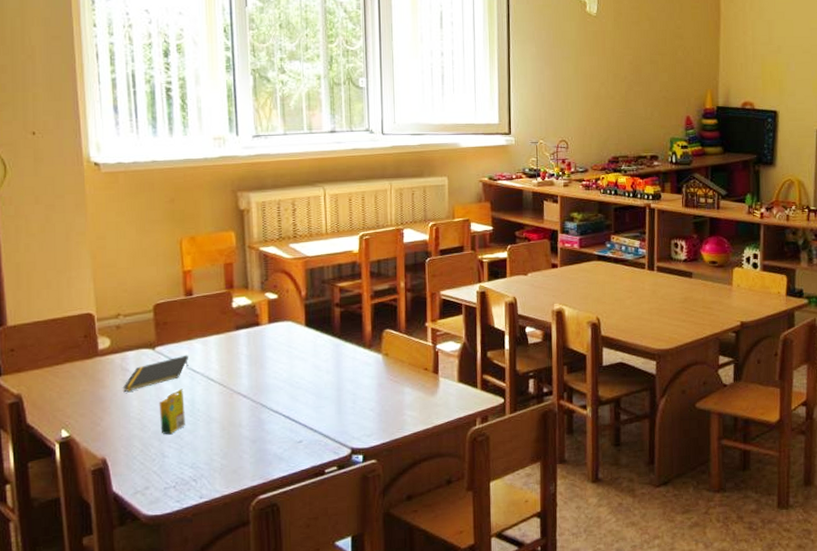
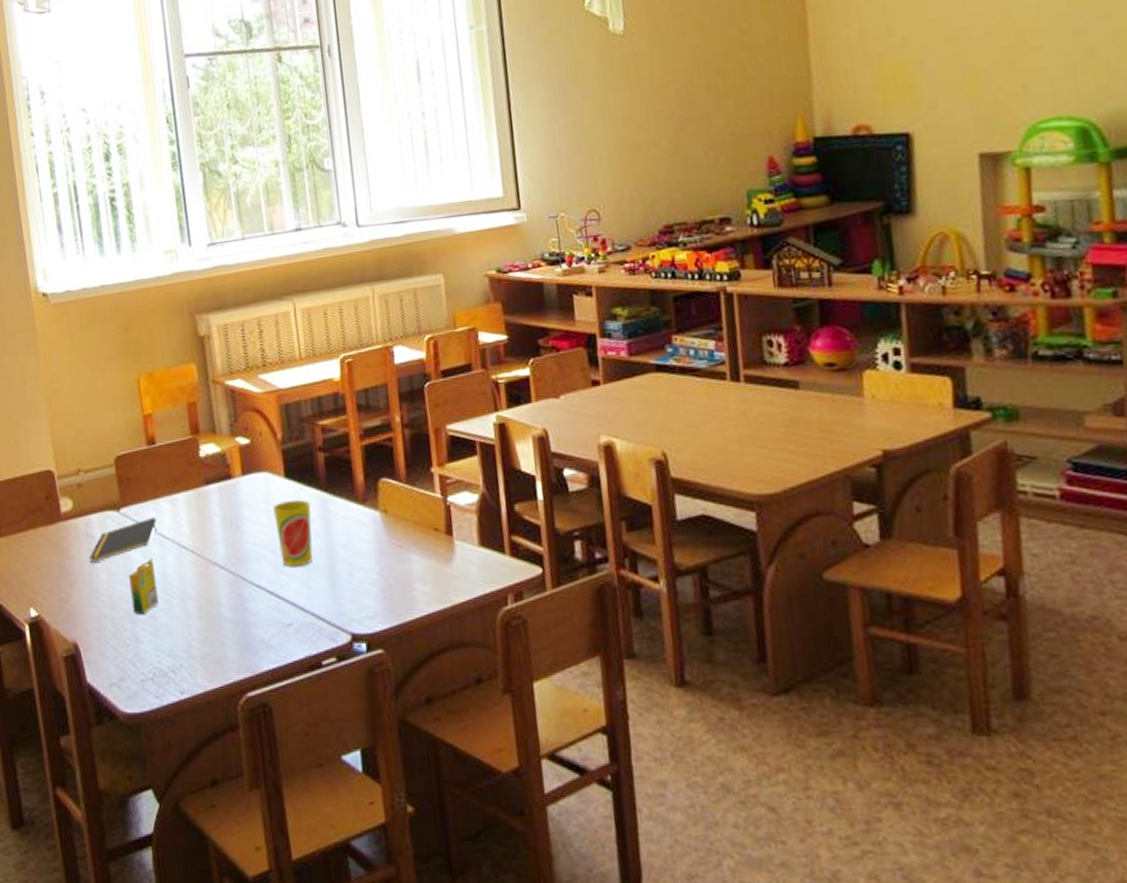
cup: none [294,344,326,397] -> present [273,499,313,567]

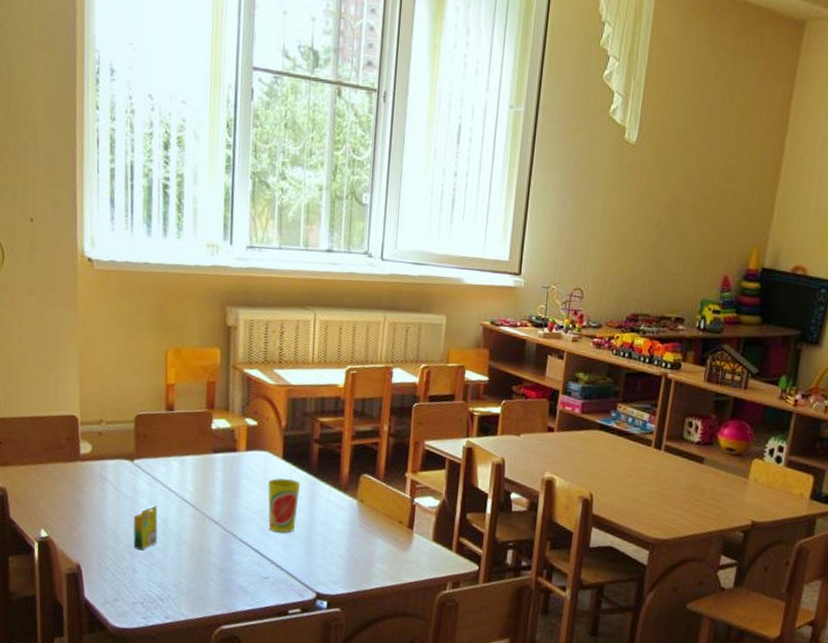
notepad: present [88,517,157,563] -> none [100,471,165,501]

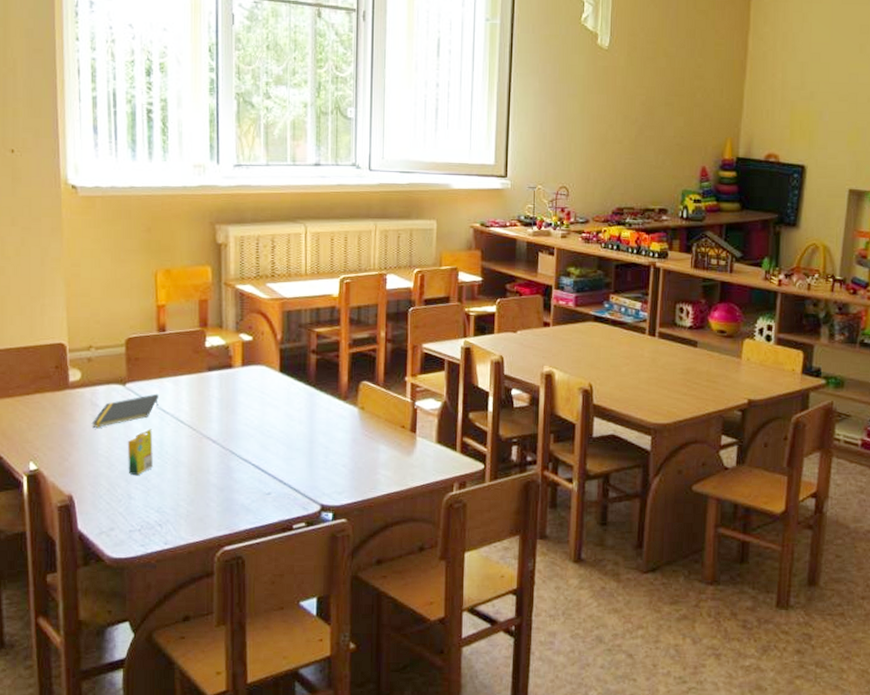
notepad: none [100,471,165,501] -> present [91,393,159,428]
cup: present [268,478,301,533] -> none [266,391,300,447]

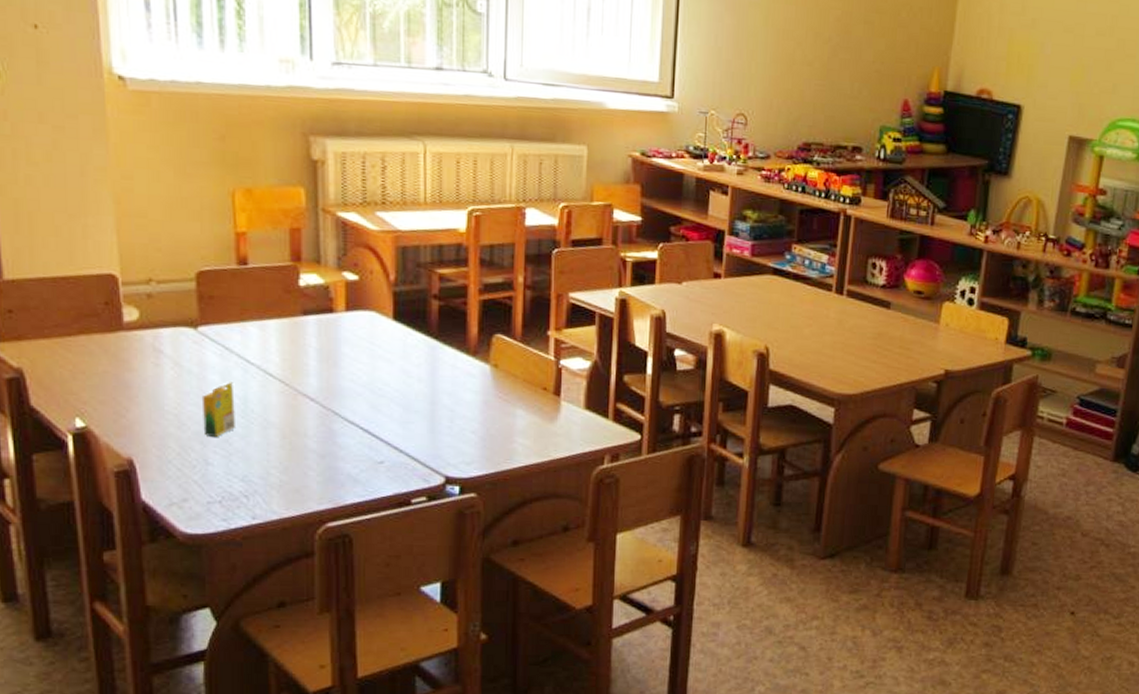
notepad: present [91,393,159,428] -> none [154,340,241,379]

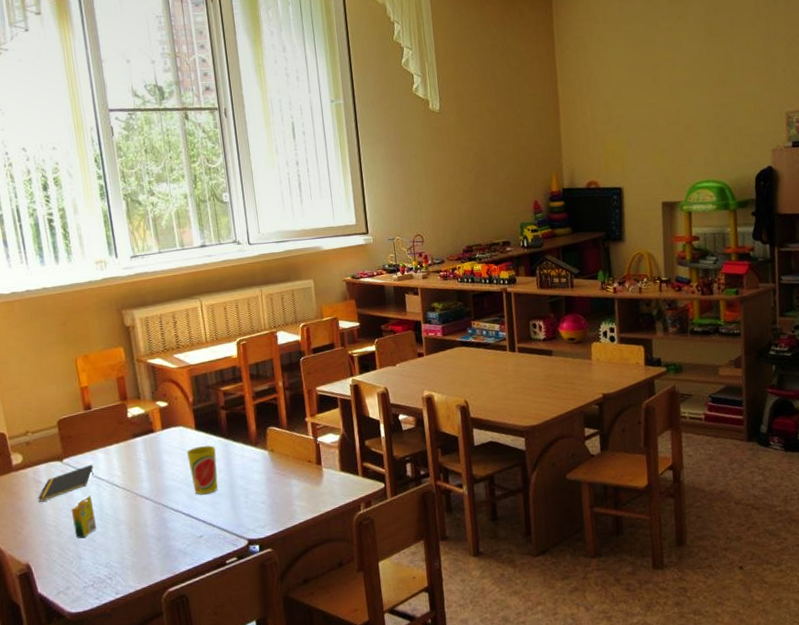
notepad: none [154,340,241,379] -> present [37,464,94,502]
cup: none [377,342,418,408] -> present [187,445,218,495]

